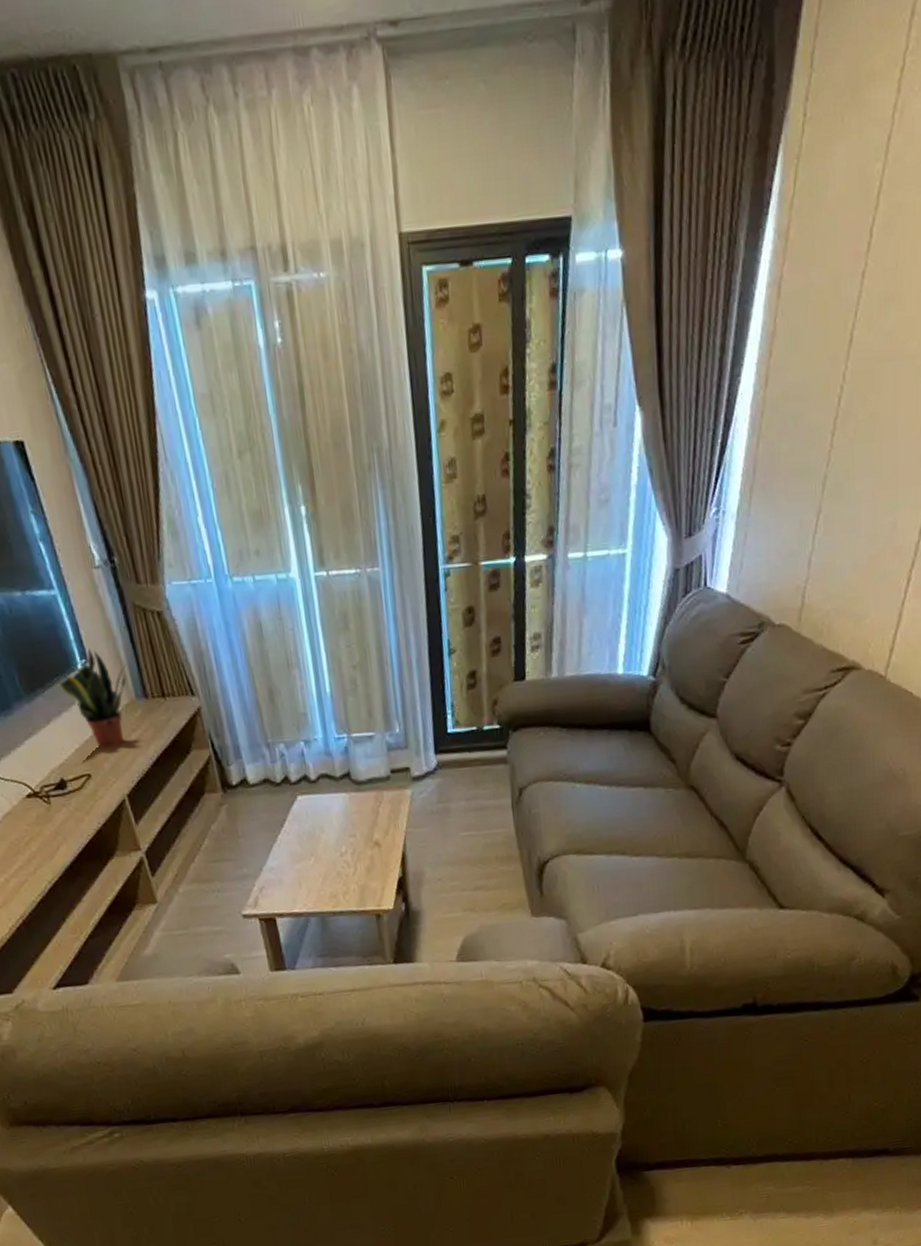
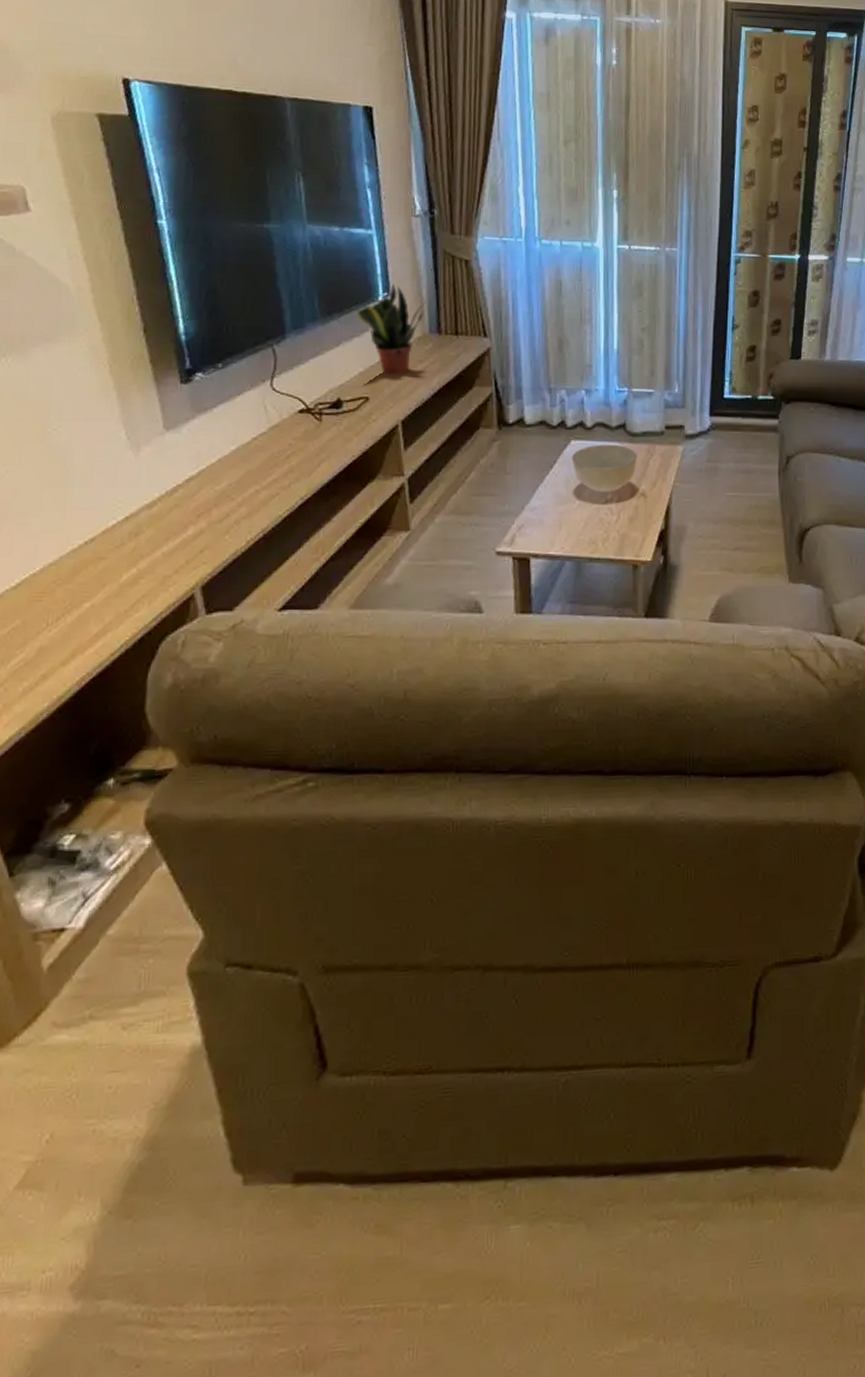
bowl: none [300,795,367,847] -> present [571,444,637,494]

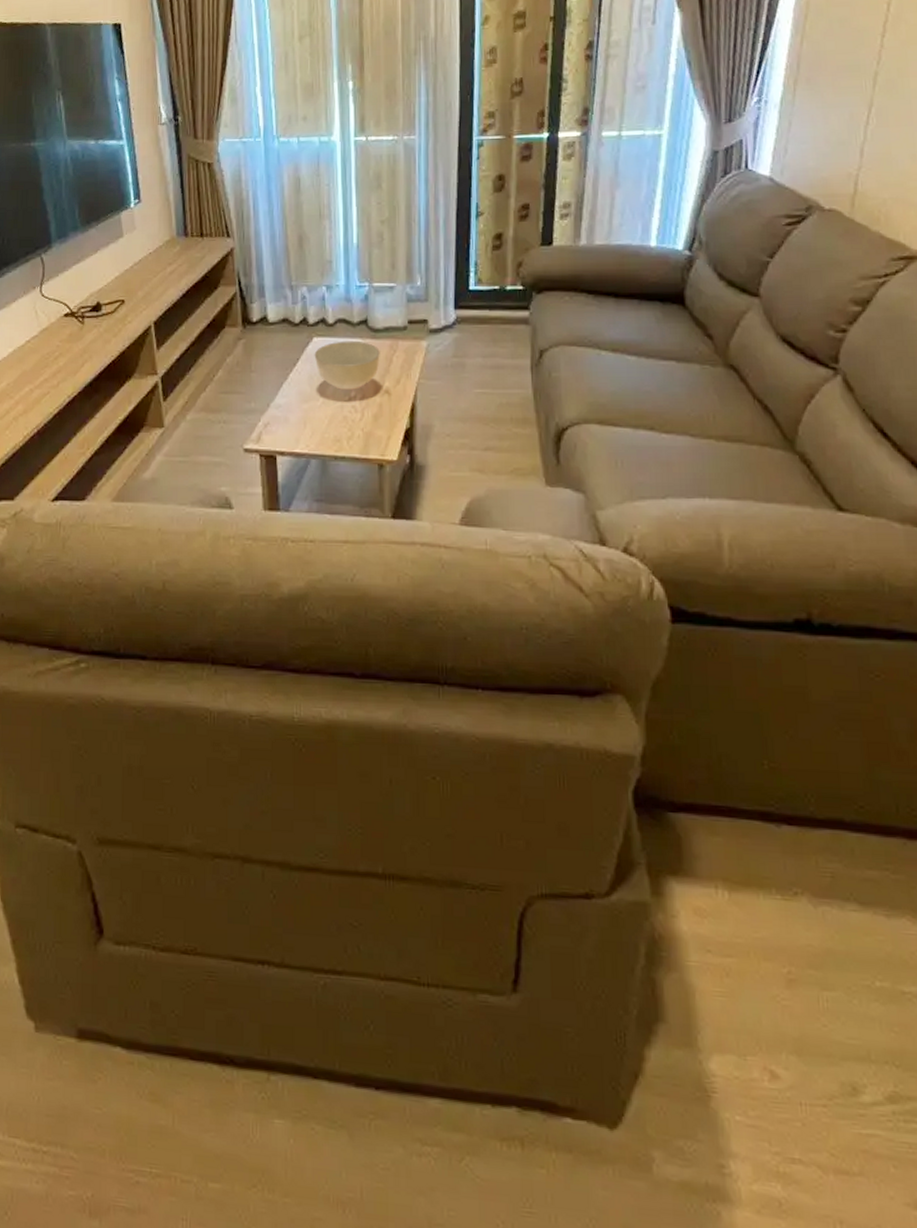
potted plant: present [355,284,428,375] -> none [110,191,175,278]

